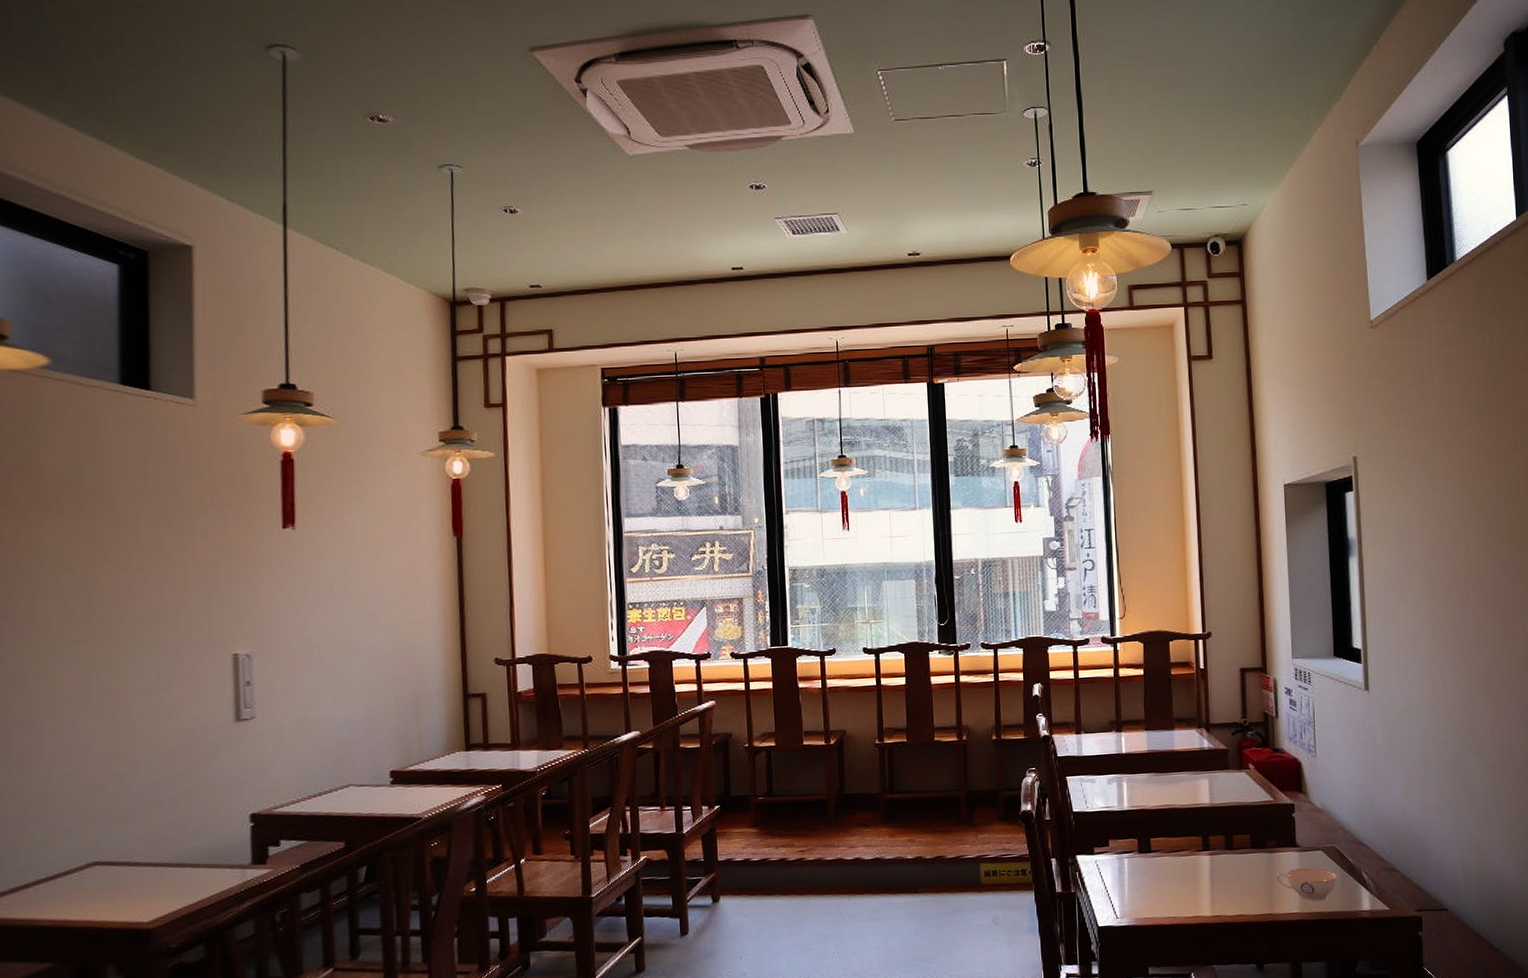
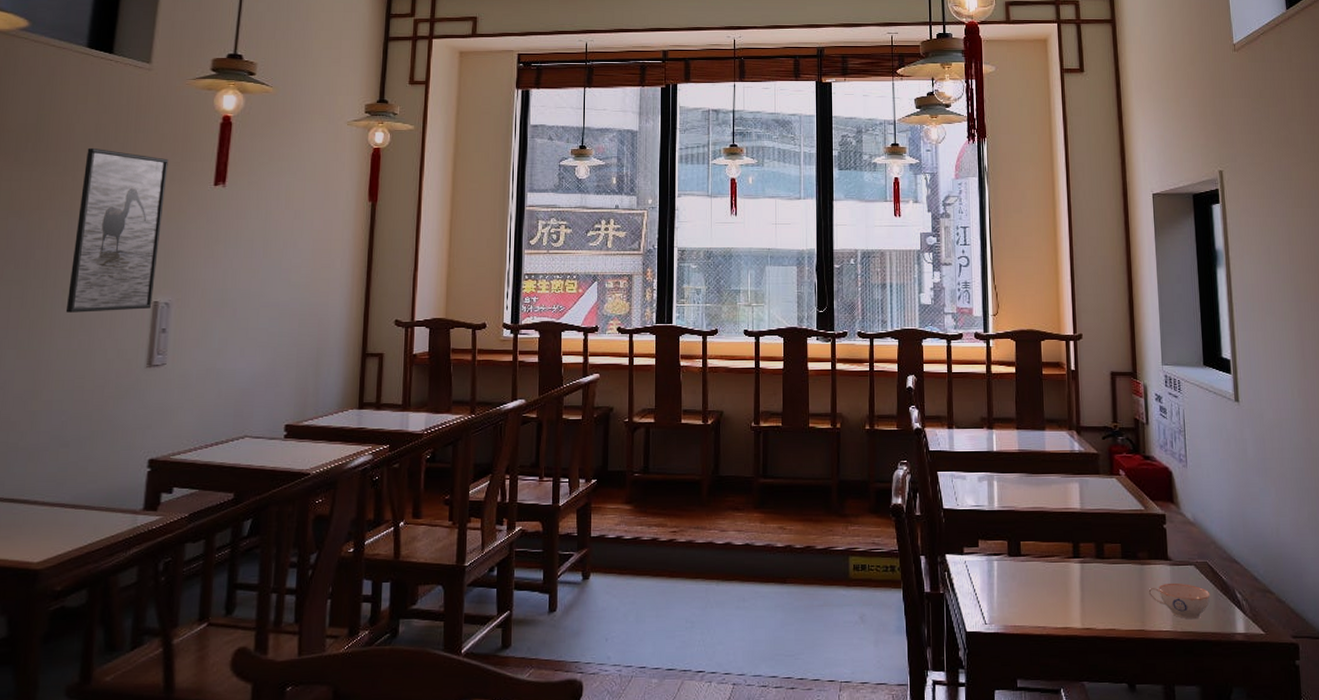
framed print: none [137,494,232,671] -> present [65,147,169,313]

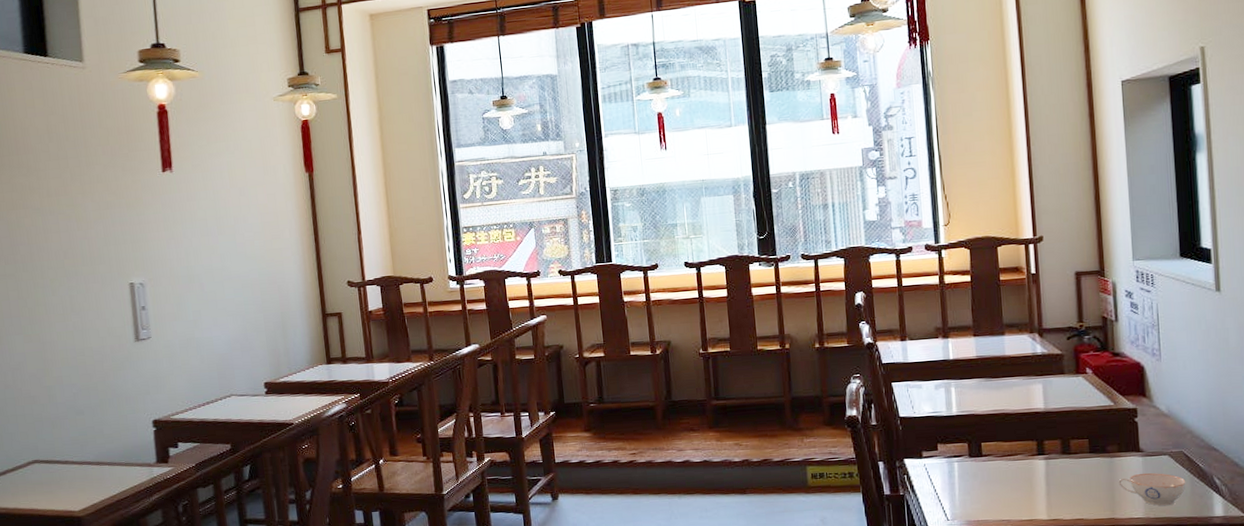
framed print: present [65,147,169,313] -> none [44,148,129,299]

